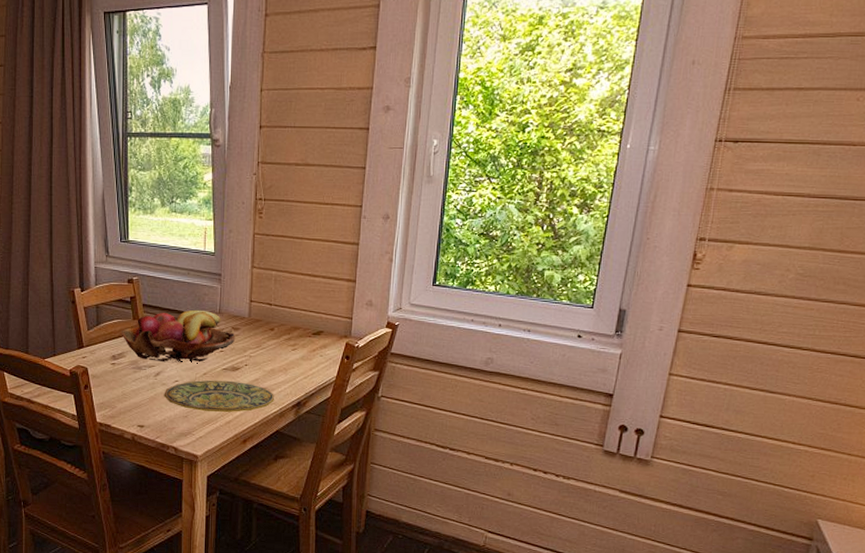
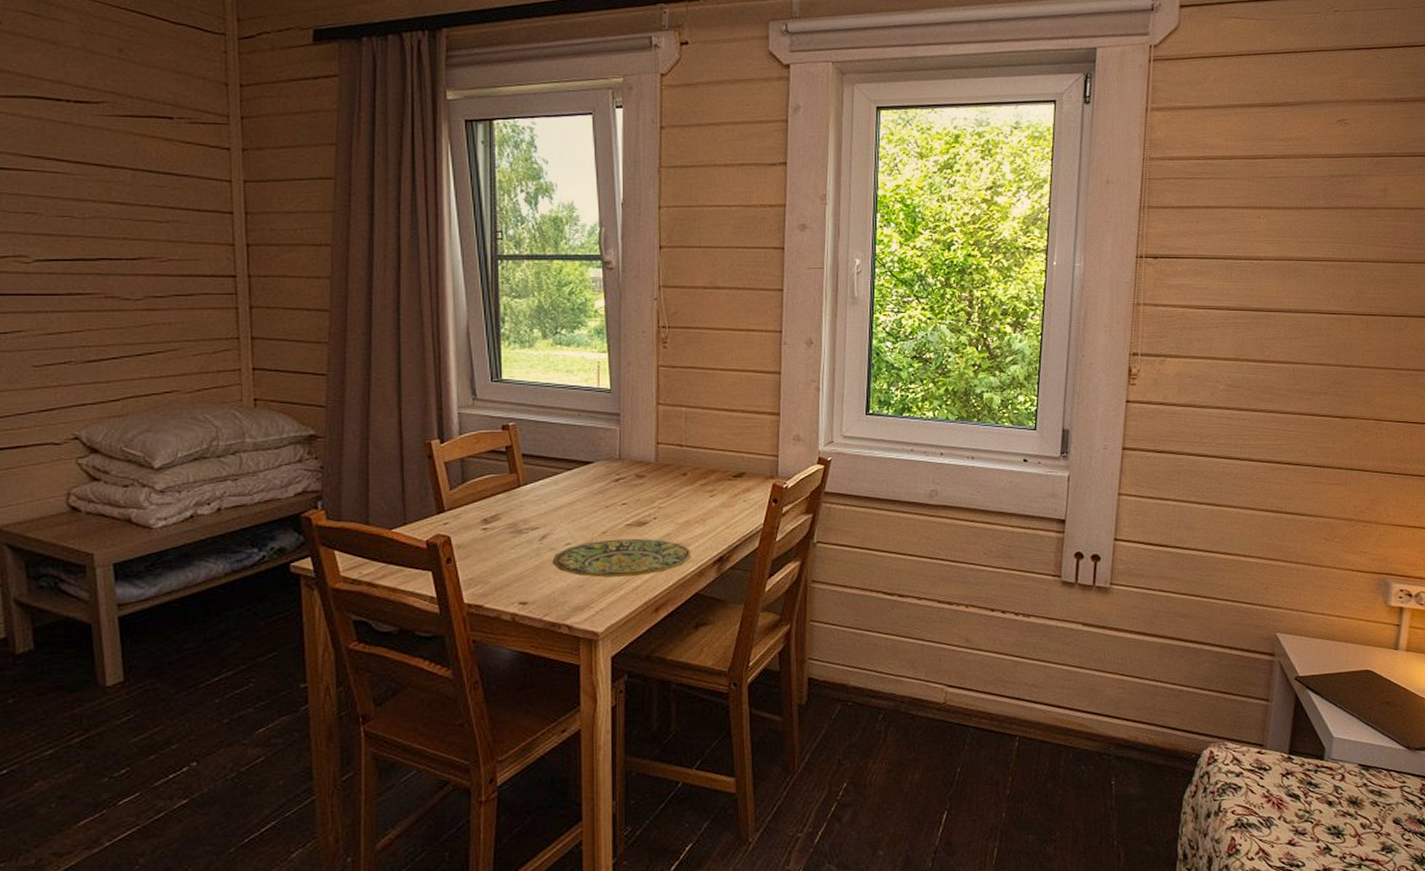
fruit basket: present [122,309,236,363] -> none [495,456,641,523]

